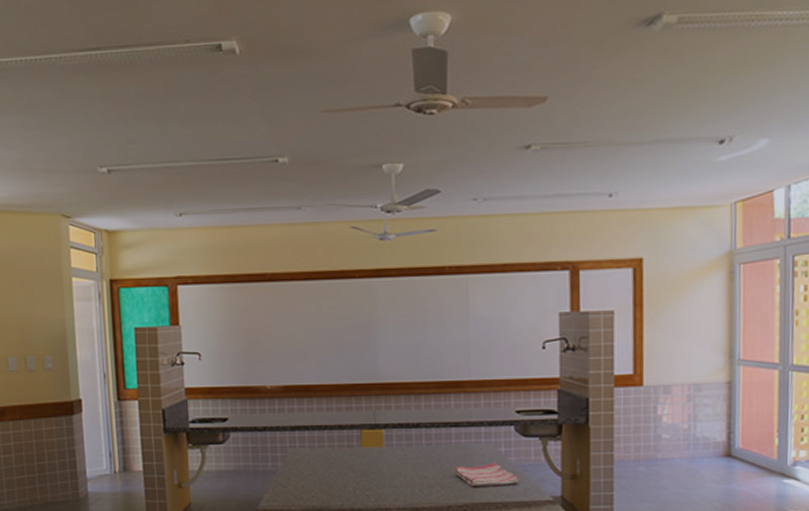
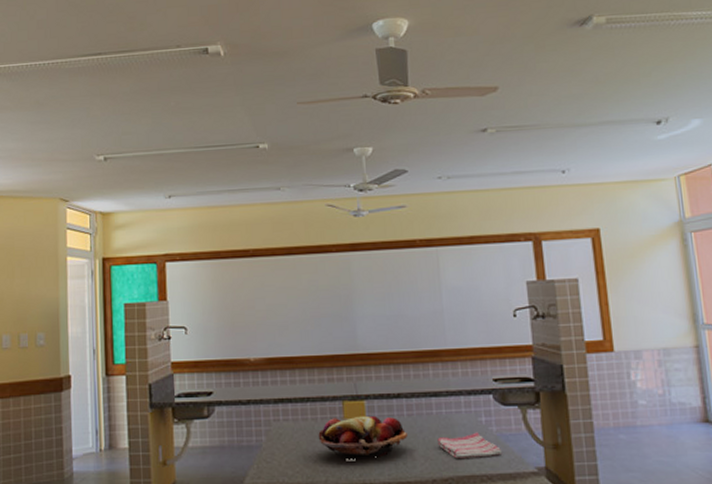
fruit basket: none [335,444,425,484] -> present [318,415,407,458]

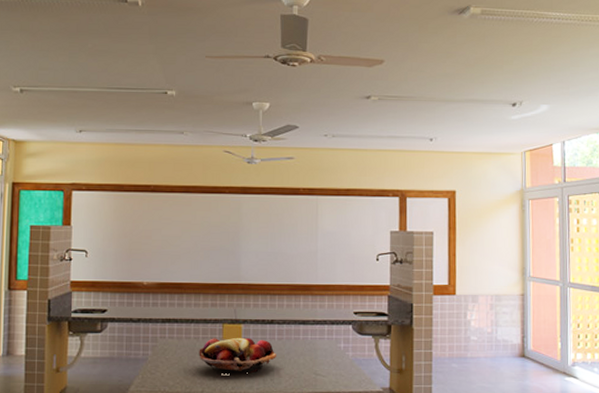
dish towel: present [437,432,503,459] -> none [301,356,355,378]

